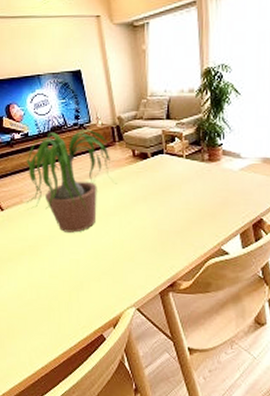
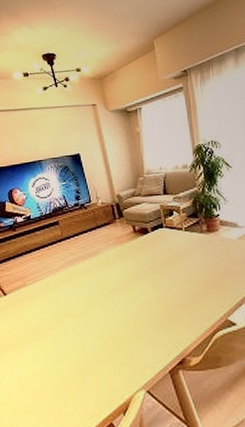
potted plant: present [26,129,118,233] -> none [29,209,120,313]

